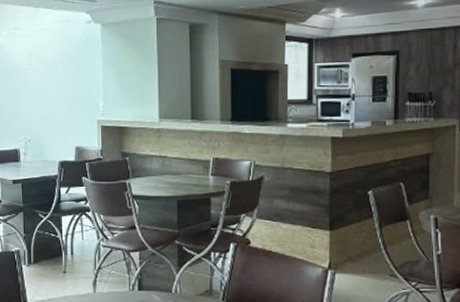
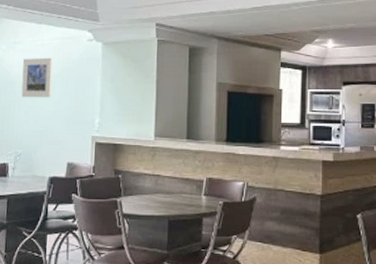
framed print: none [24,41,55,84] -> present [21,57,53,98]

